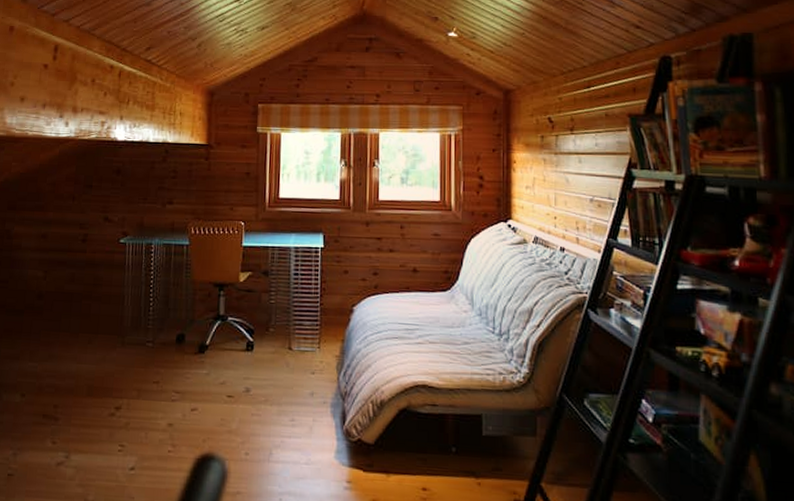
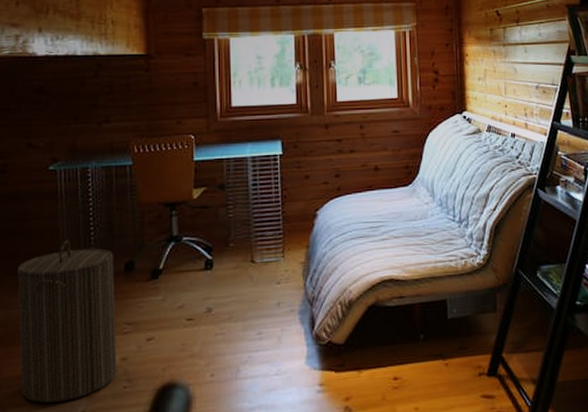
laundry hamper: none [84,307,168,455] -> present [17,239,118,403]

